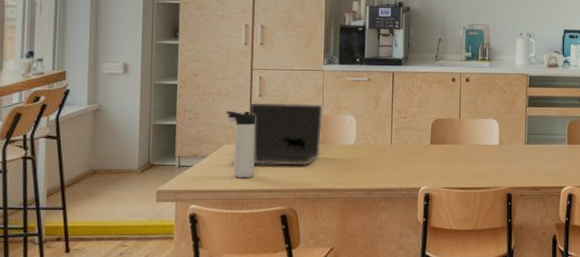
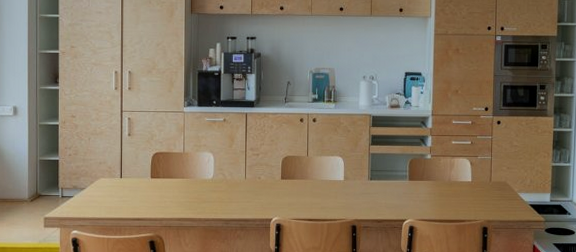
thermos bottle: present [226,110,256,178] -> none [100,148,126,208]
laptop: present [229,102,323,165] -> none [104,141,184,197]

